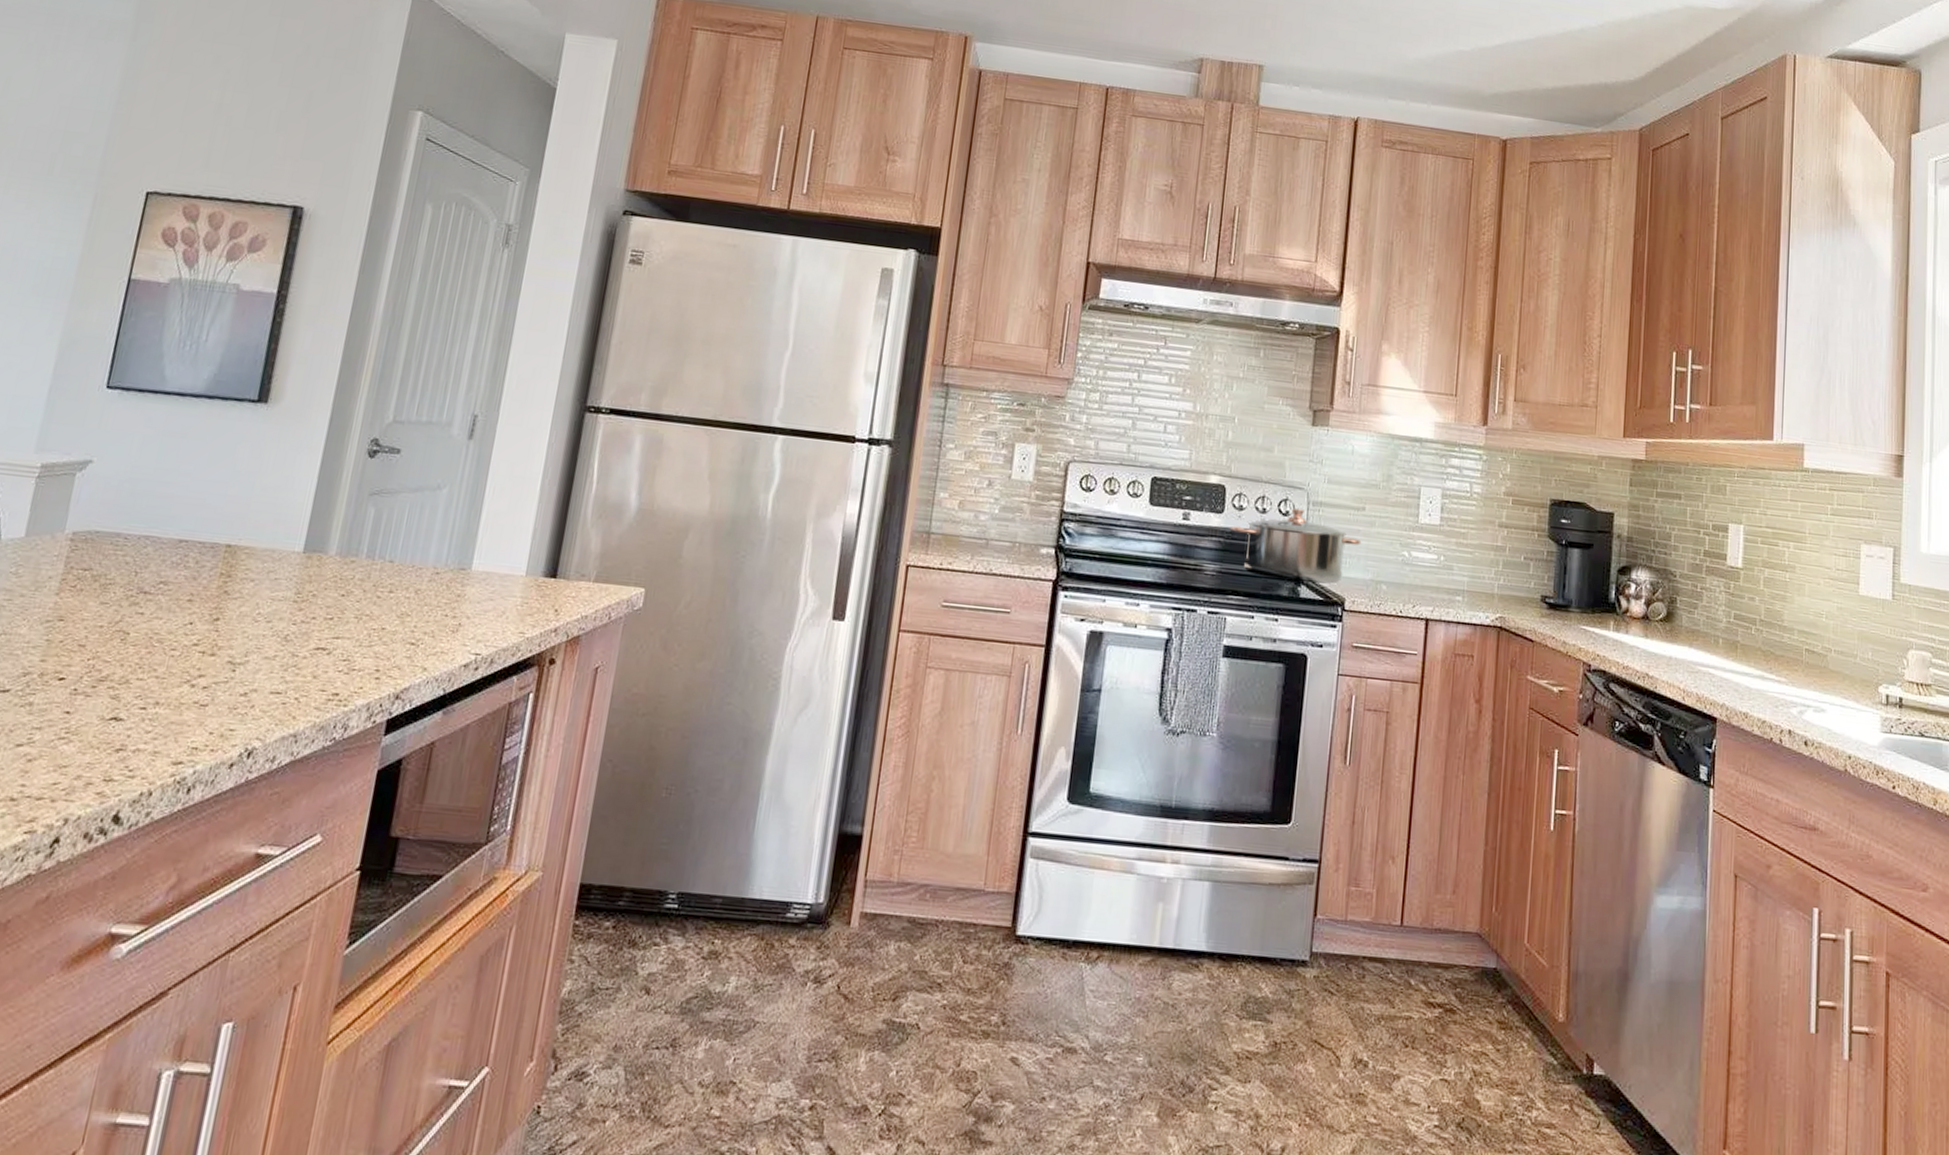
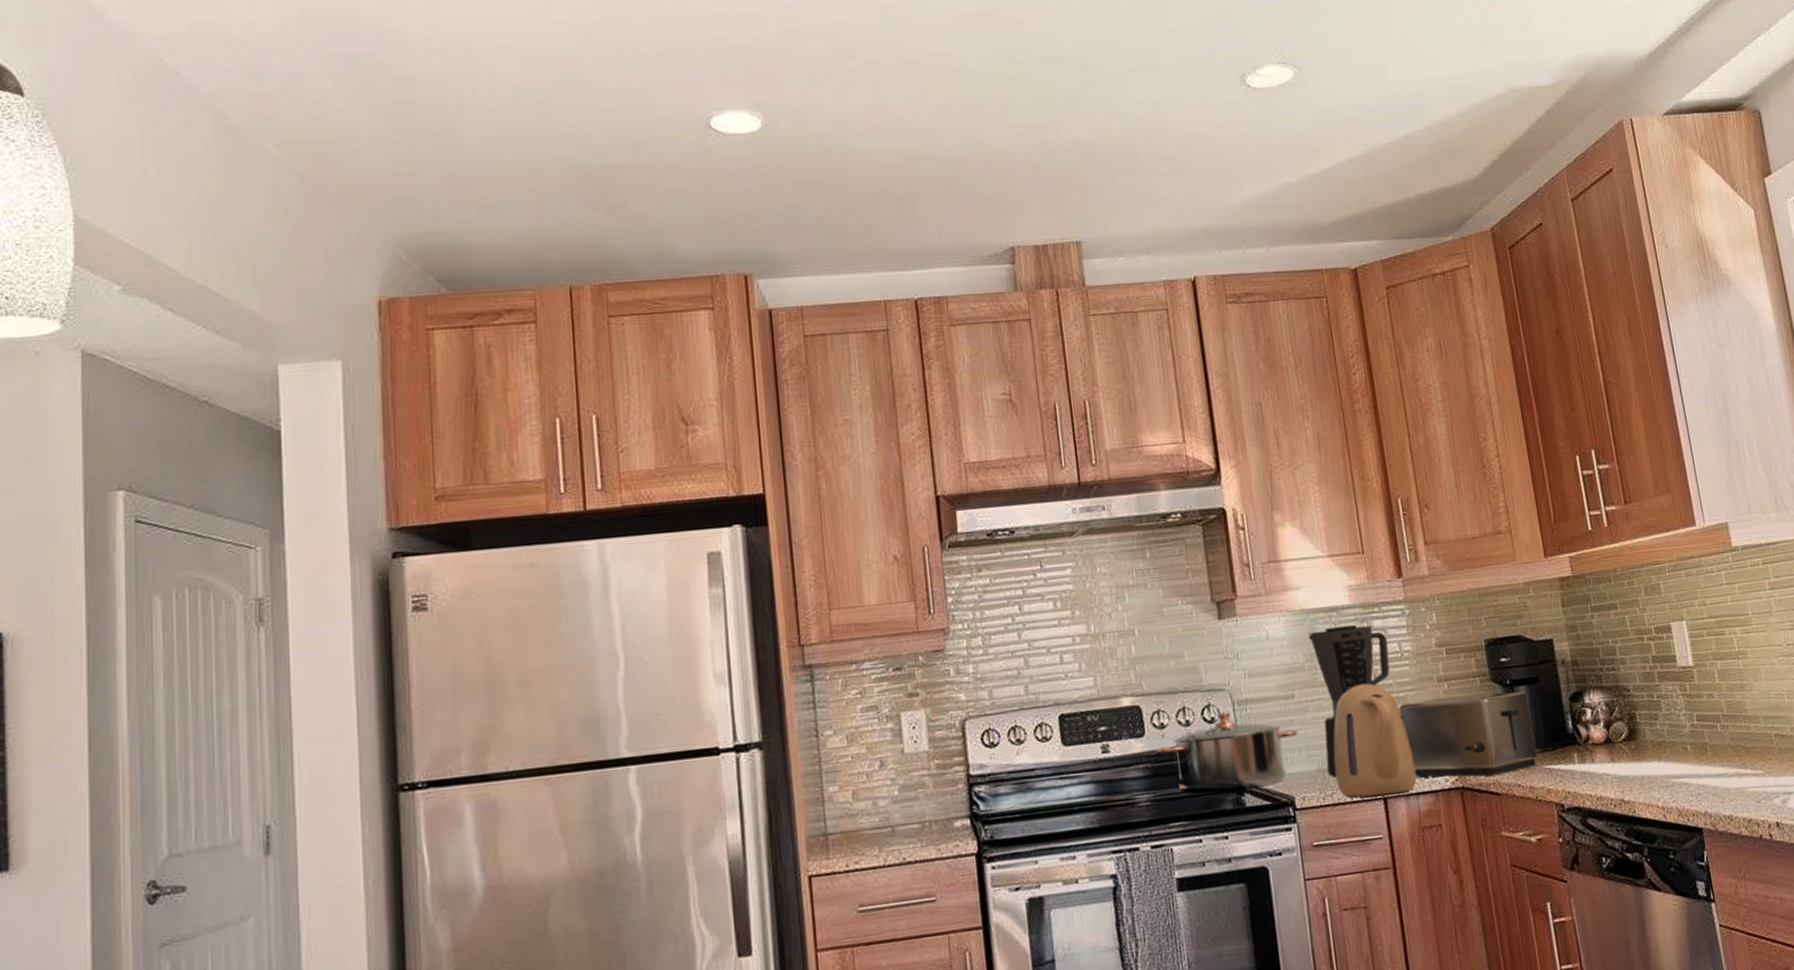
blender: none [1379,455,1462,592] -> present [1308,624,1390,779]
kettle: none [1386,512,1462,619] -> present [1333,683,1417,798]
toaster: none [1457,539,1579,625] -> present [1399,691,1537,778]

